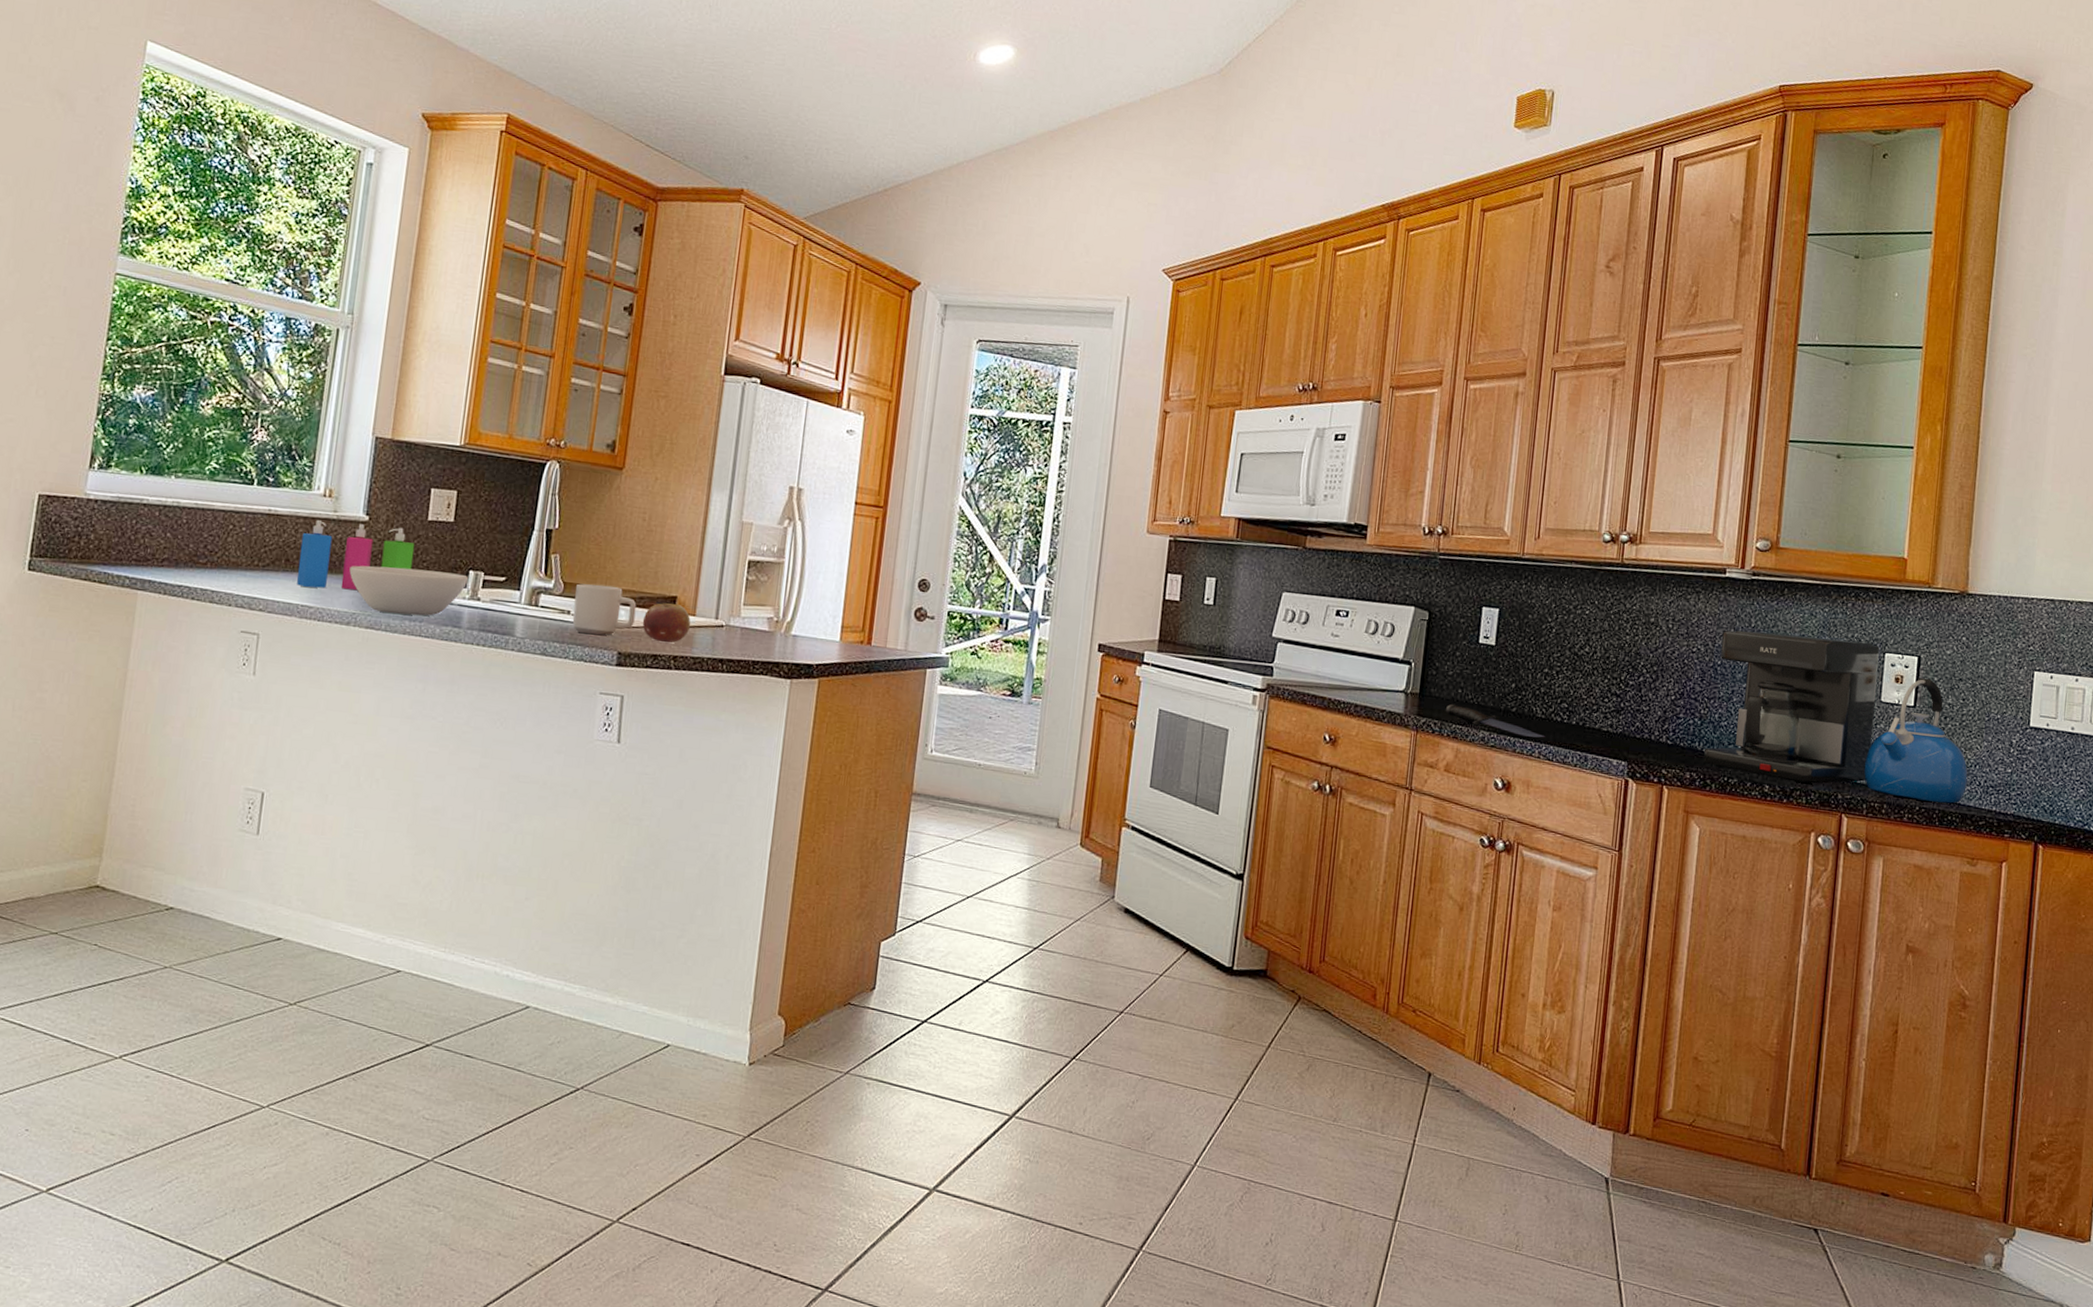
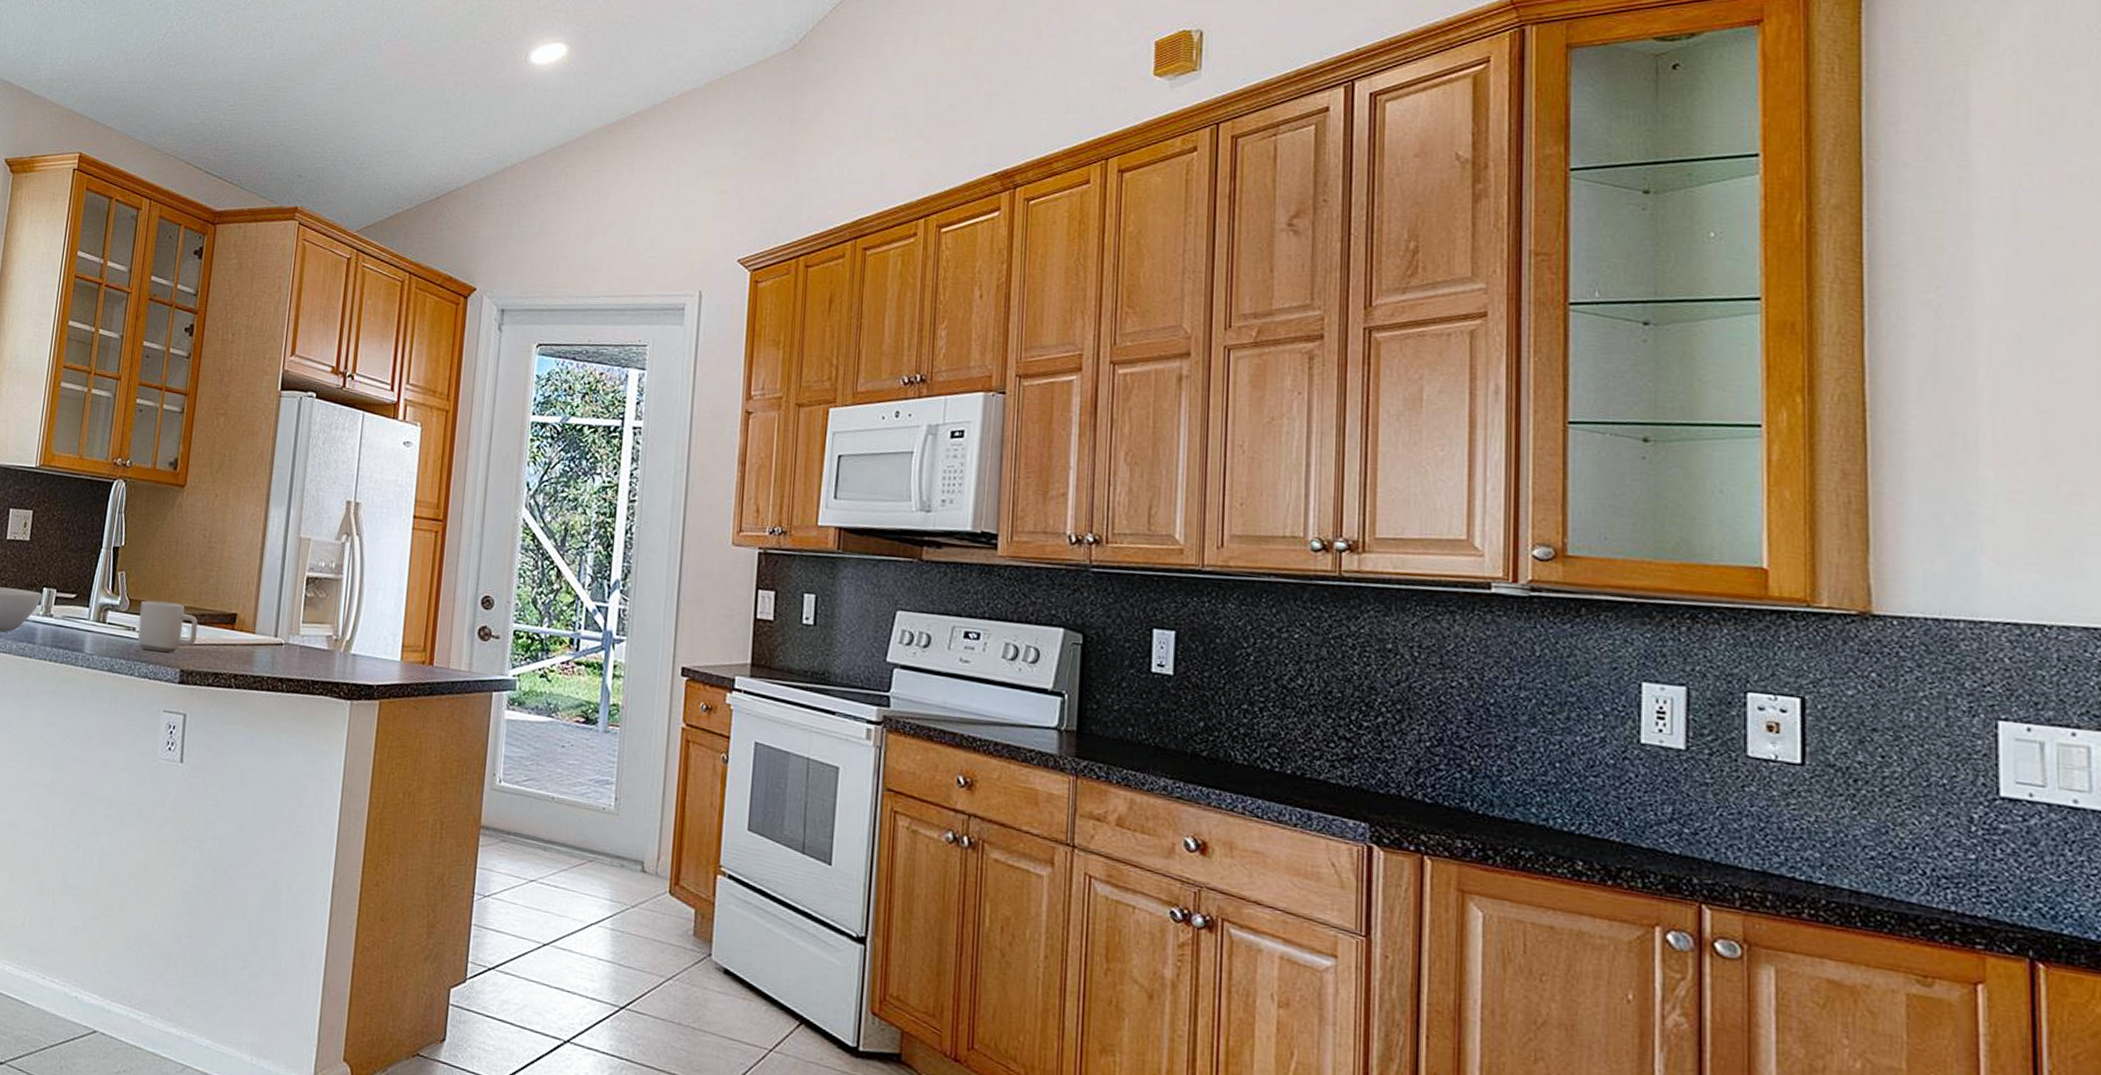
fruit: present [642,603,691,643] -> none [203,620,251,661]
knife: present [1445,703,1545,738] -> none [1112,744,1250,789]
coffee maker: present [1702,630,1880,784] -> none [1479,660,1739,863]
kettle: present [1863,677,1968,804] -> none [1730,725,1902,899]

